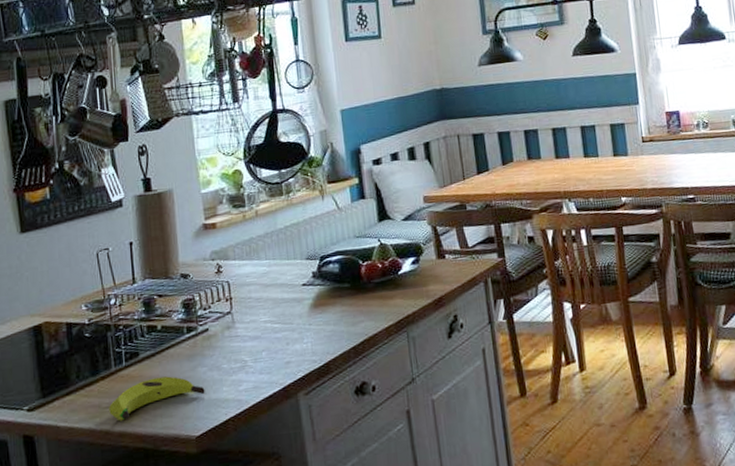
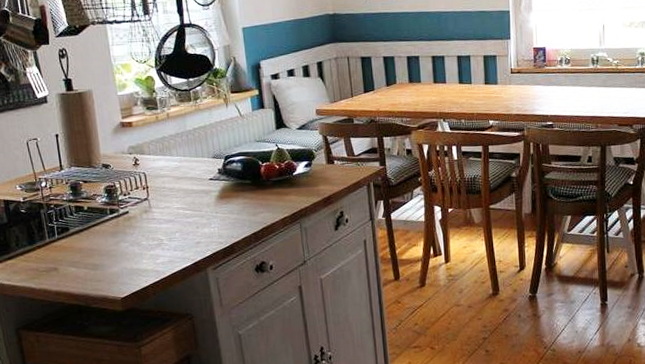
banana: present [109,376,205,421] -> none [45,248,128,283]

